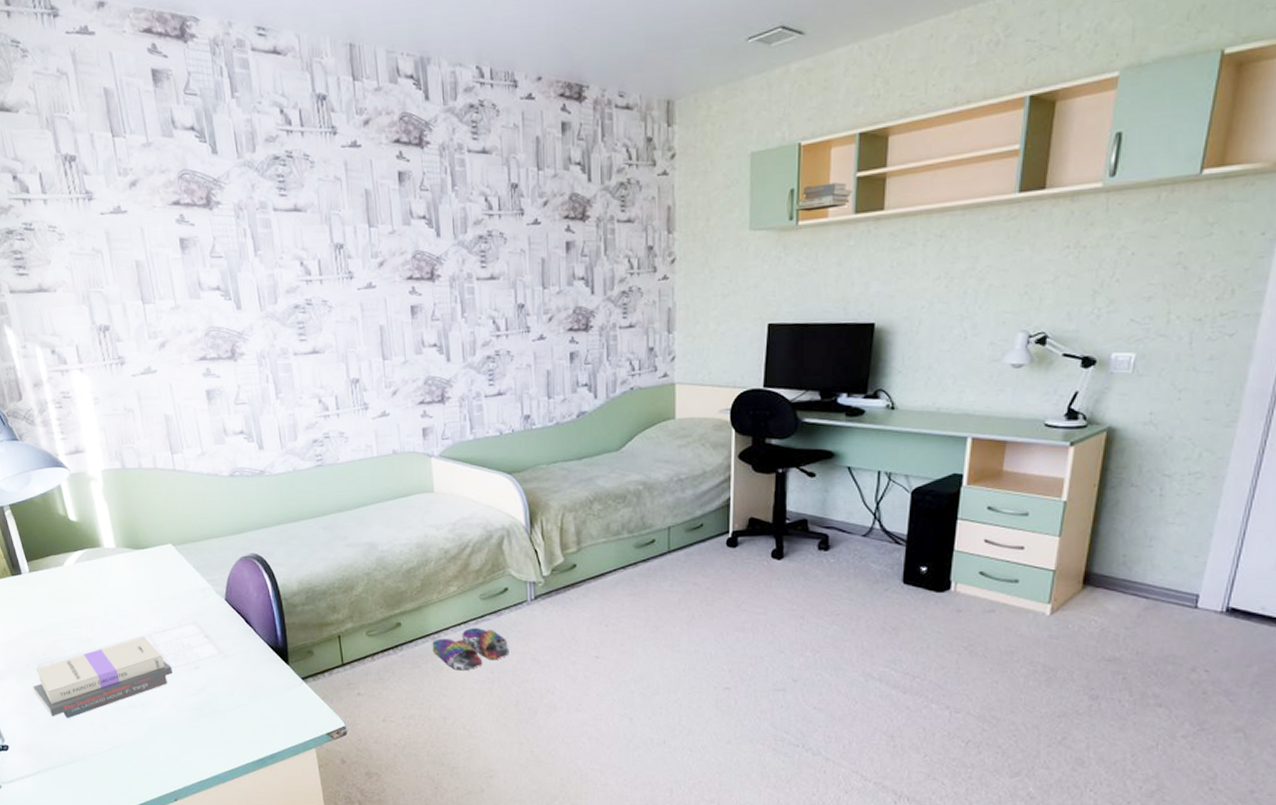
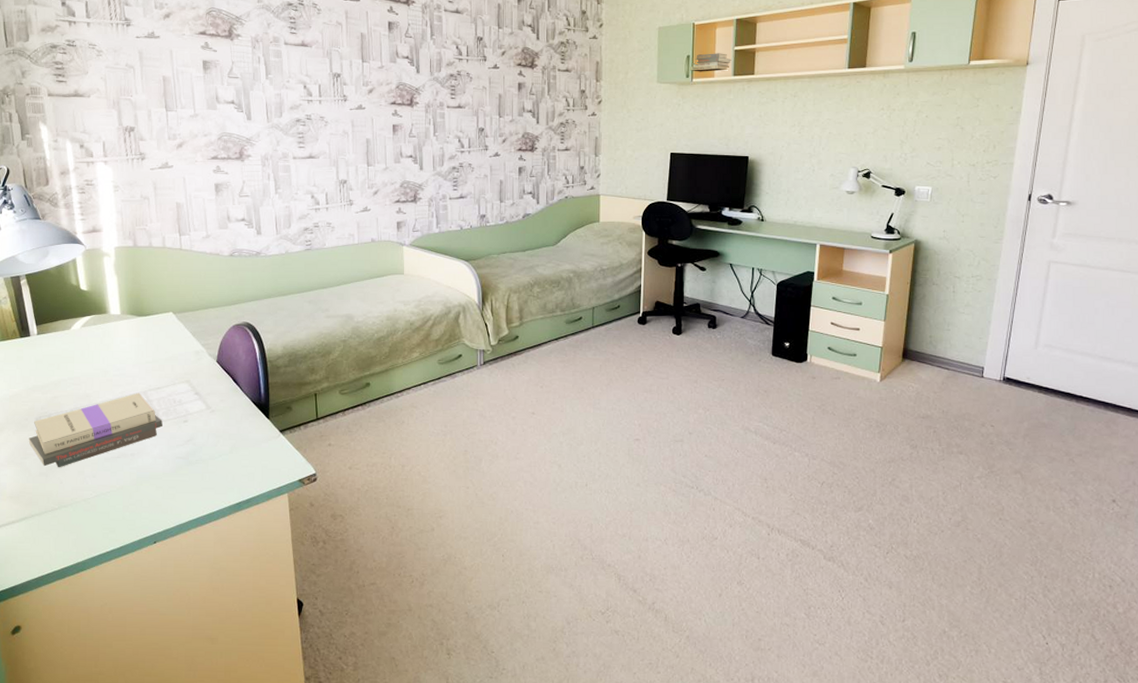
slippers: present [432,627,509,671] -> none [396,387,461,425]

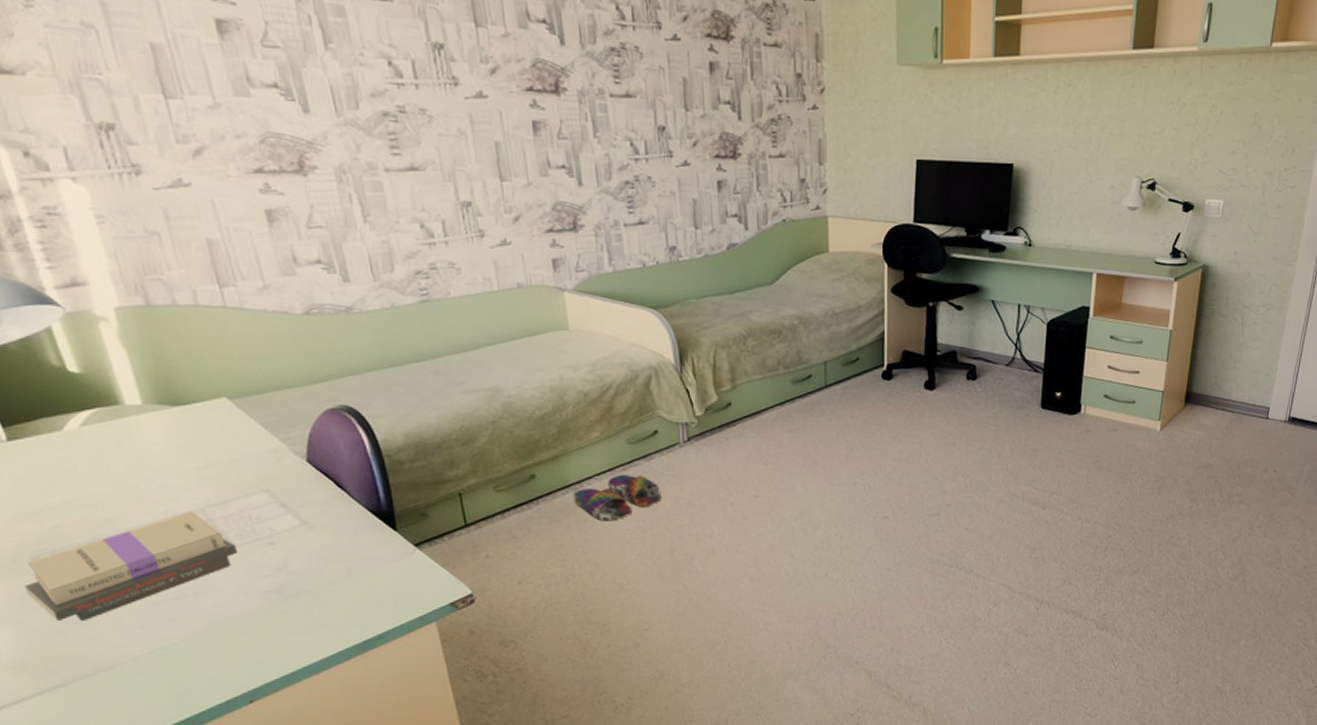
slippers: none [396,387,461,425] -> present [573,474,662,522]
books: present [689,53,731,72] -> none [938,25,991,51]

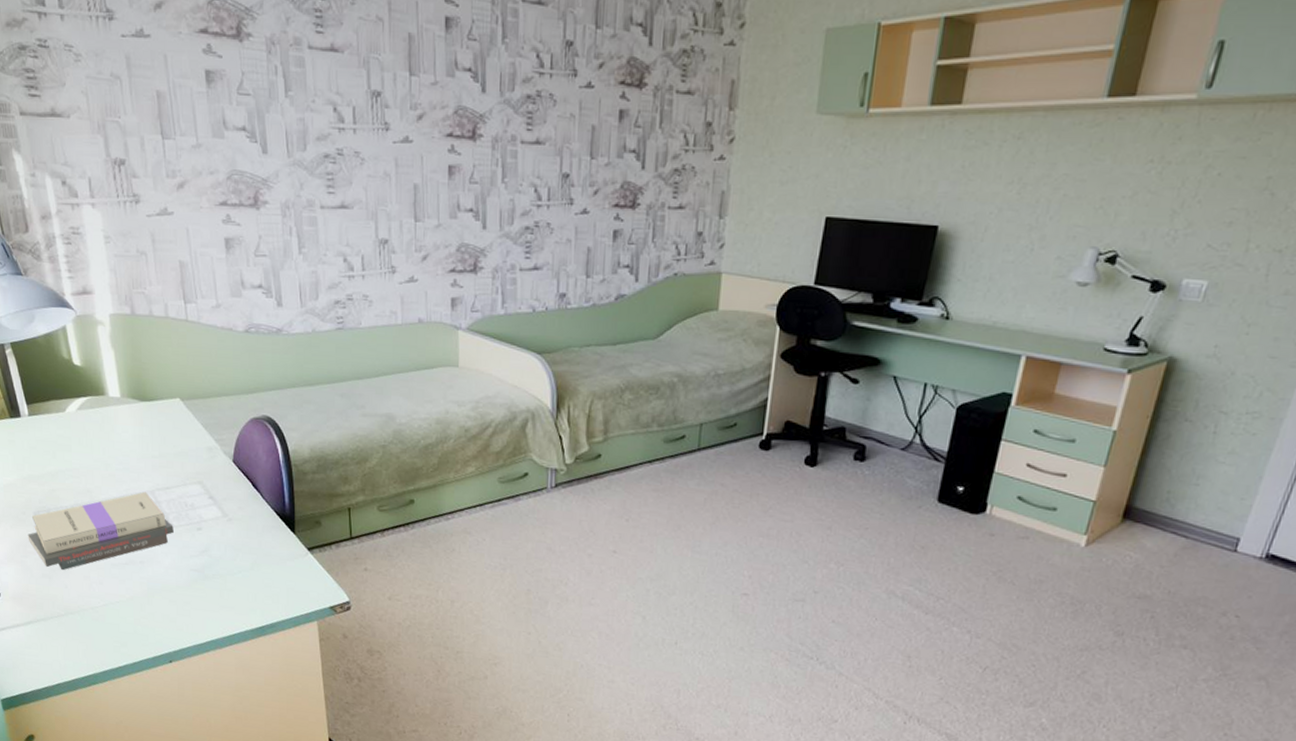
slippers: present [573,474,662,522] -> none [445,510,525,555]

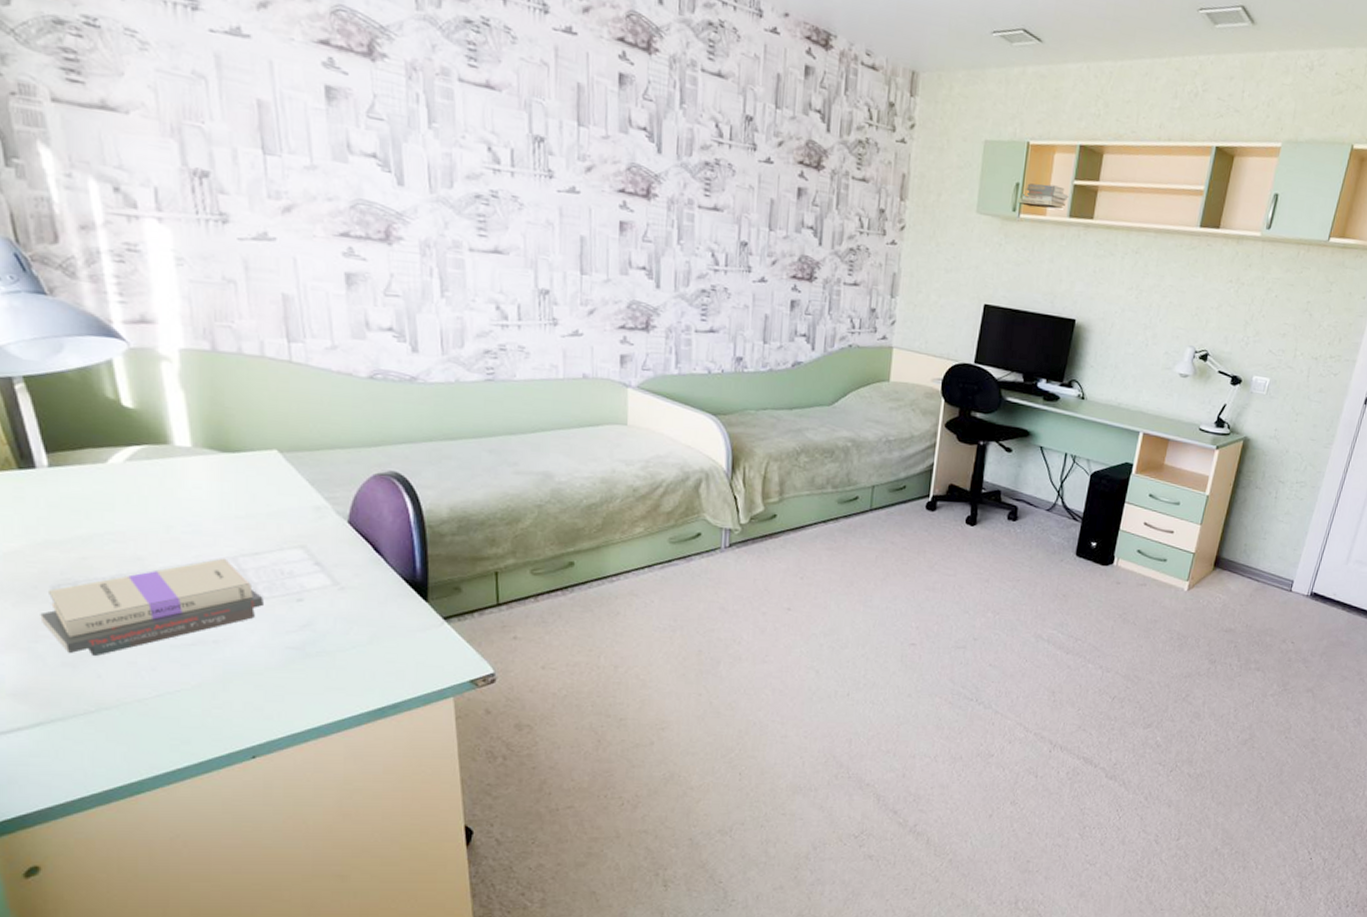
books: none [865,69,930,99] -> present [1017,183,1069,210]

